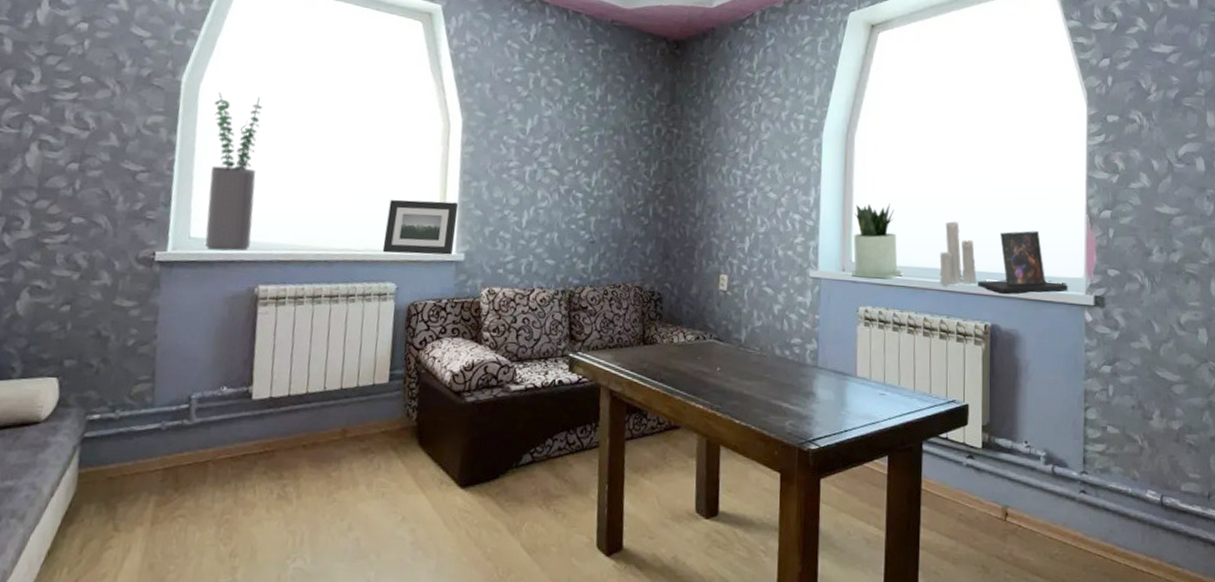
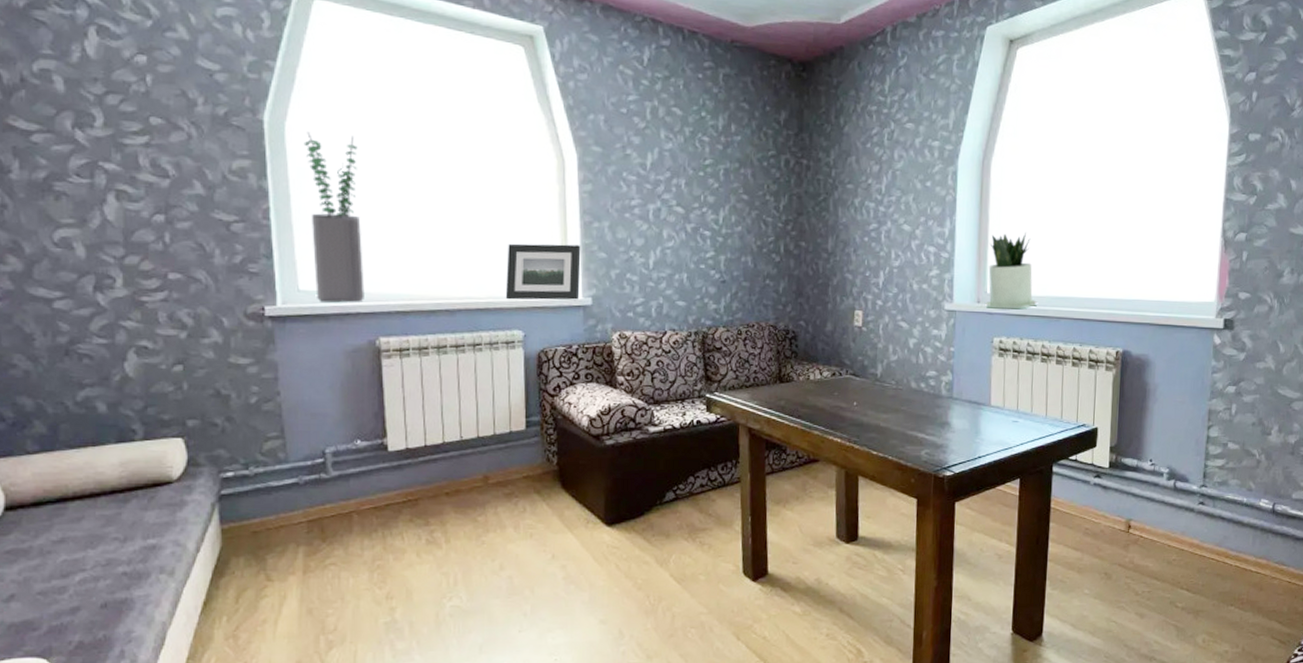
candle: present [939,214,977,286] -> none [1073,242,1111,314]
photo frame: present [978,231,1068,295] -> none [1111,256,1199,321]

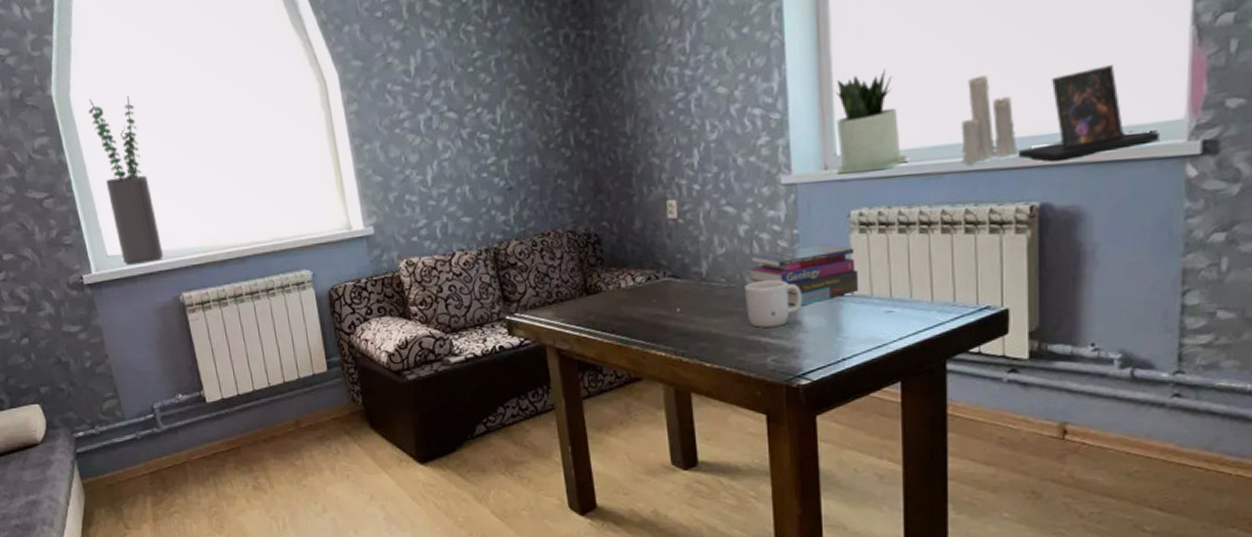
picture frame: present [505,243,581,300] -> none [284,171,360,240]
mug: none [908,386,953,425] -> present [743,280,803,328]
books: none [913,361,996,411] -> present [747,243,859,306]
candle: none [1073,242,1111,314] -> present [961,66,1017,164]
photo frame: none [1111,256,1199,321] -> present [1019,65,1159,162]

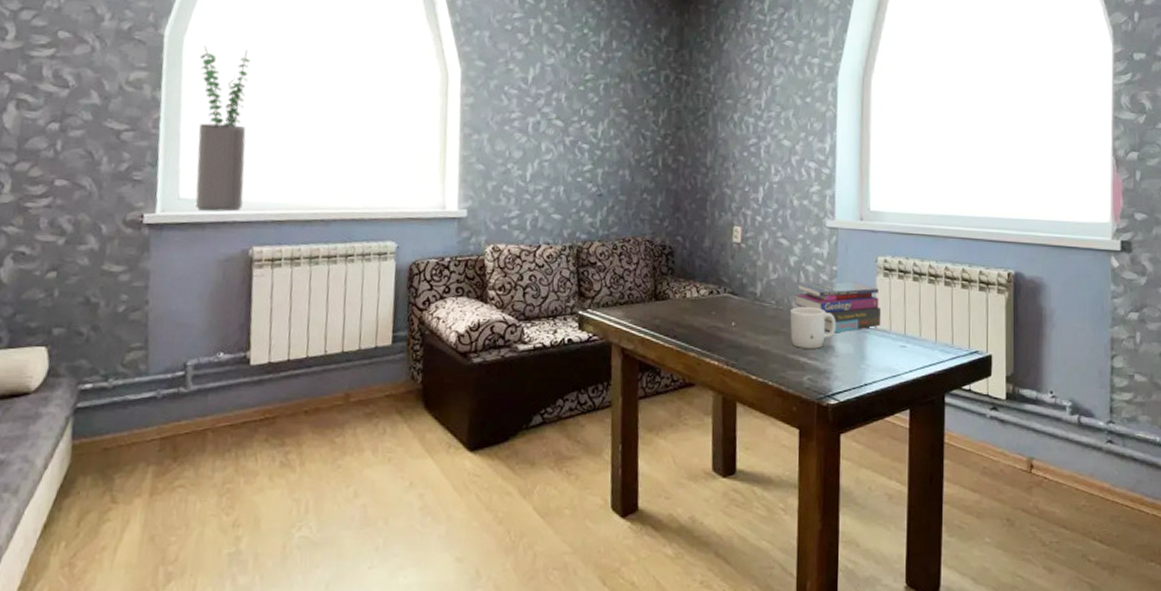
planter: present [835,68,908,175] -> none [868,148,922,229]
candle: present [961,66,1017,164] -> none [960,159,999,233]
photo frame: present [1019,65,1159,162] -> none [1001,174,1094,241]

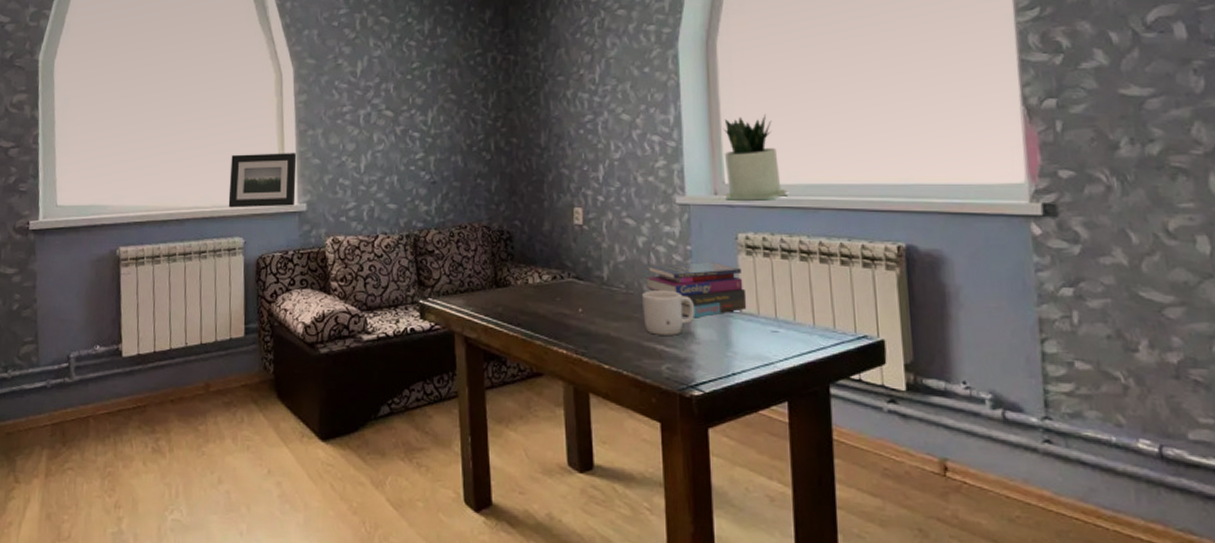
vase: present [195,45,251,212] -> none [68,66,110,217]
picture frame: none [381,154,460,212] -> present [228,153,297,208]
planter: none [868,148,922,229] -> present [723,113,788,202]

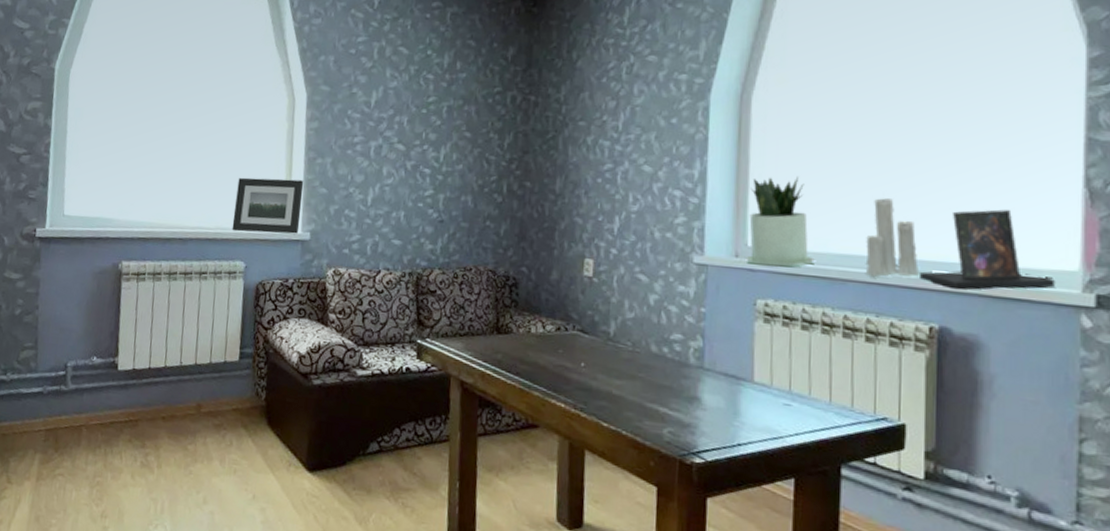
mug: present [641,290,695,336] -> none [648,350,704,399]
books: present [645,261,747,318] -> none [653,325,761,384]
candle: none [832,120,883,203] -> present [865,189,919,277]
photo frame: none [884,131,1005,209] -> present [920,209,1055,290]

